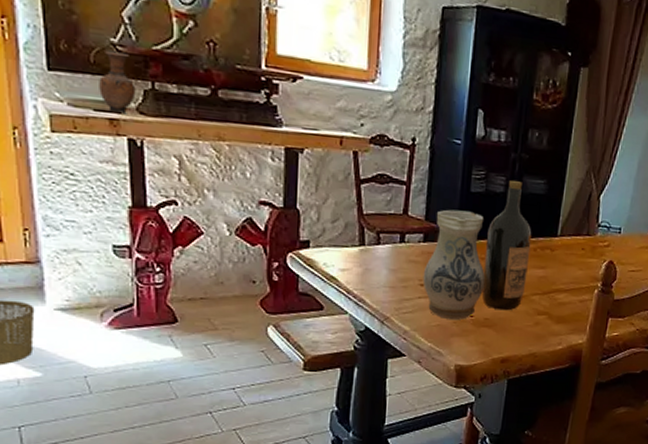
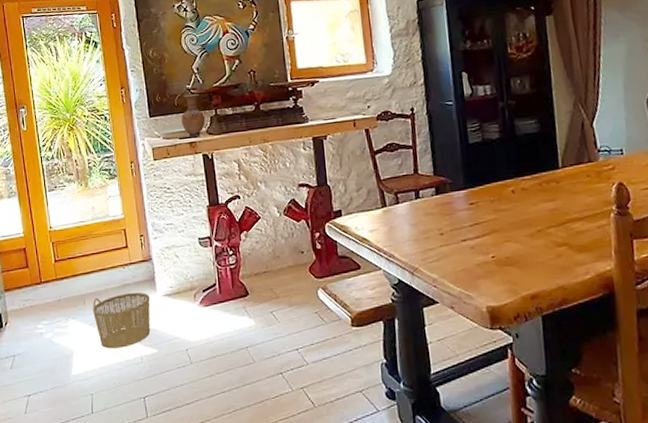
ceramic pitcher: present [422,209,486,320] -> none [440,160,500,263]
wine bottle: present [481,181,532,311] -> none [491,126,540,248]

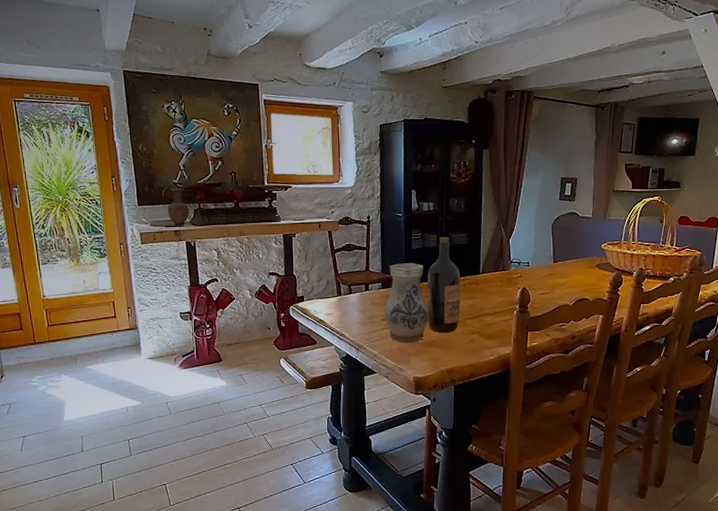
basket: present [92,292,151,349] -> none [83,355,136,400]
ceramic pitcher: none [440,160,500,263] -> present [384,263,430,343]
wine bottle: none [491,126,540,248] -> present [427,237,461,333]

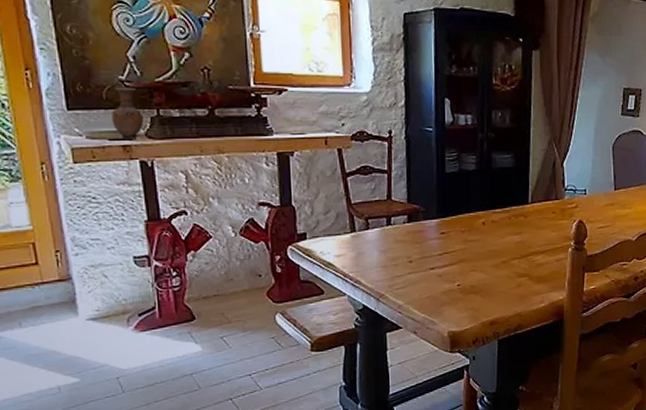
ceramic pitcher: present [384,263,430,343] -> none [410,190,468,290]
wine bottle: present [427,237,461,333] -> none [464,158,506,277]

